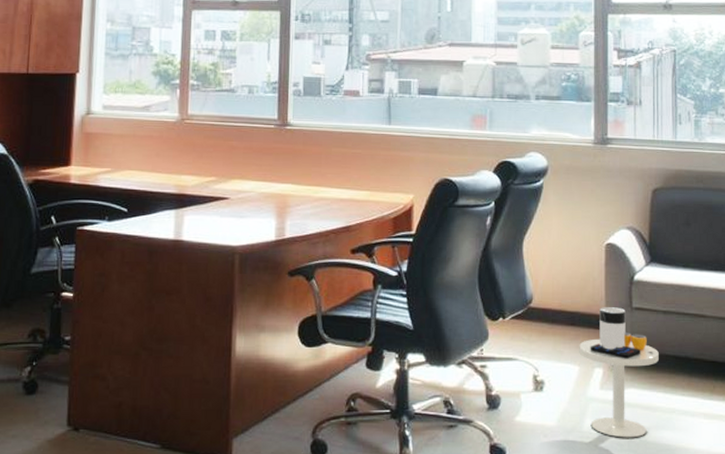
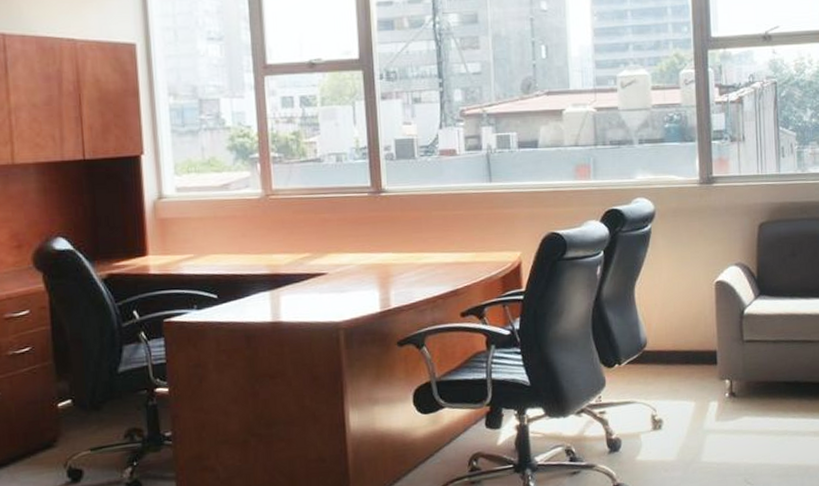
side table: present [579,307,659,438] -> none [694,341,770,464]

